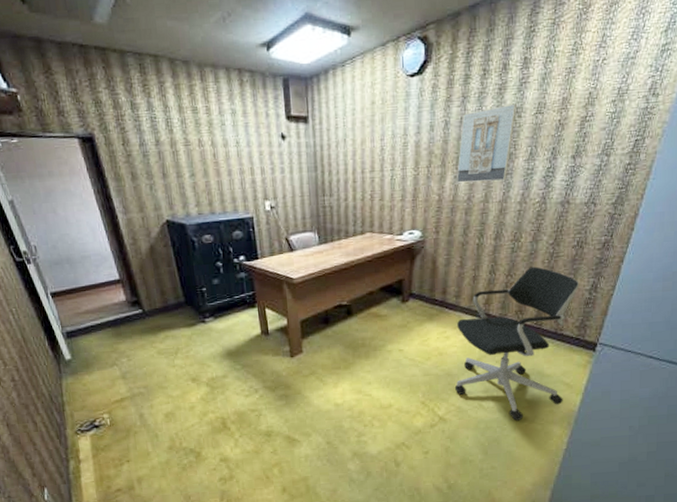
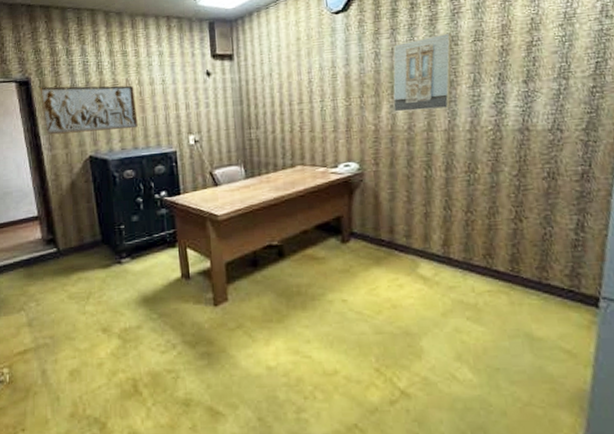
relief sculpture: none [106,144,214,198] -> present [40,85,138,135]
office chair: present [454,266,580,422] -> none [411,201,567,402]

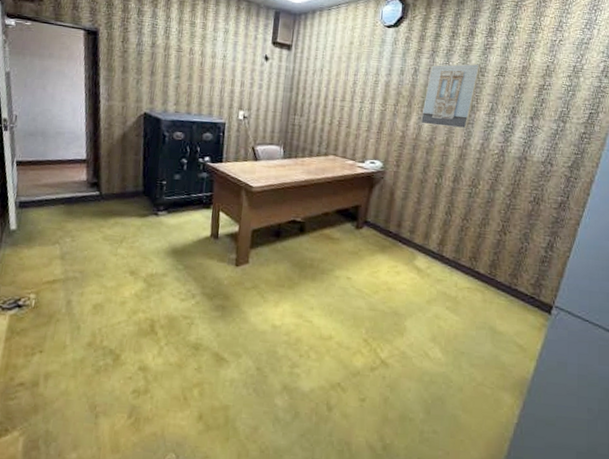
relief sculpture: present [40,85,138,135] -> none [106,39,196,95]

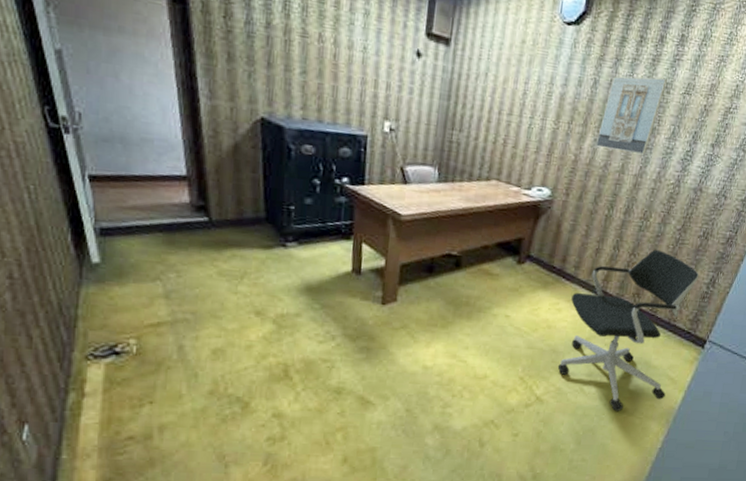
office chair: none [400,214,536,380] -> present [557,249,700,412]

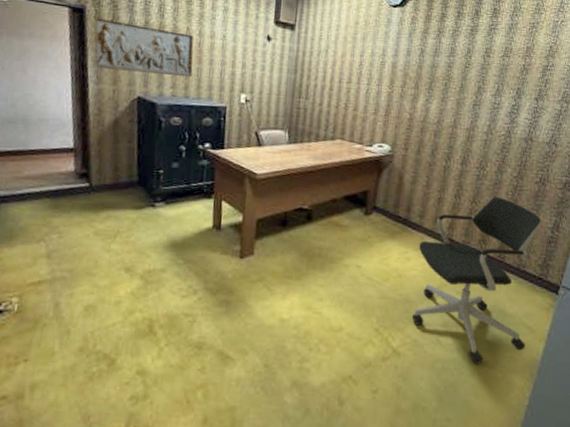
relief sculpture: none [201,12,328,98] -> present [94,18,194,78]
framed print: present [595,76,667,155] -> none [427,44,486,111]

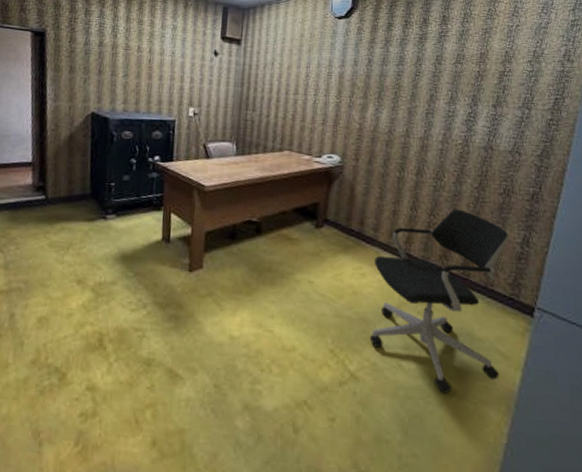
relief sculpture: present [94,18,194,78] -> none [53,40,144,93]

